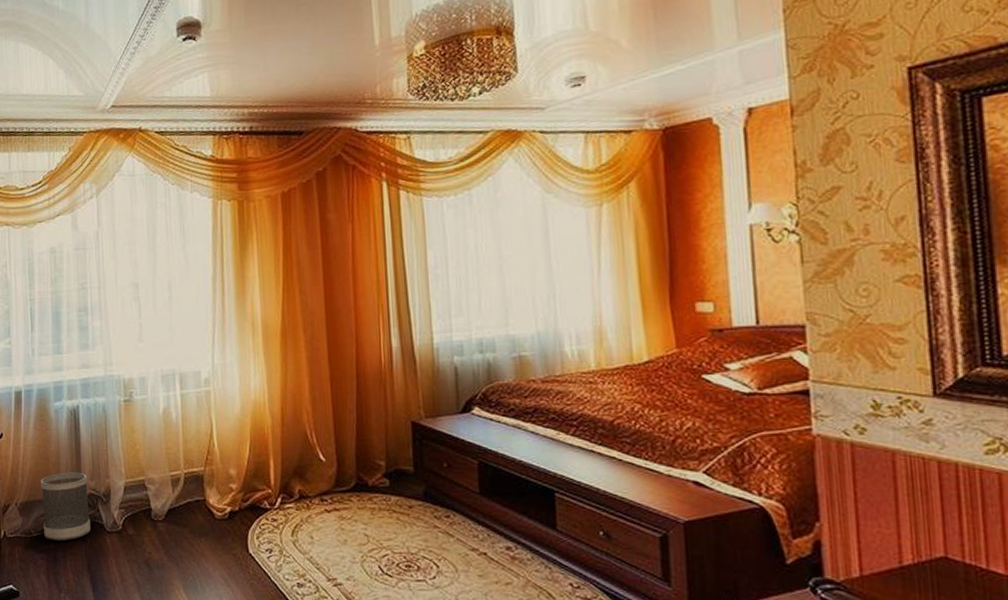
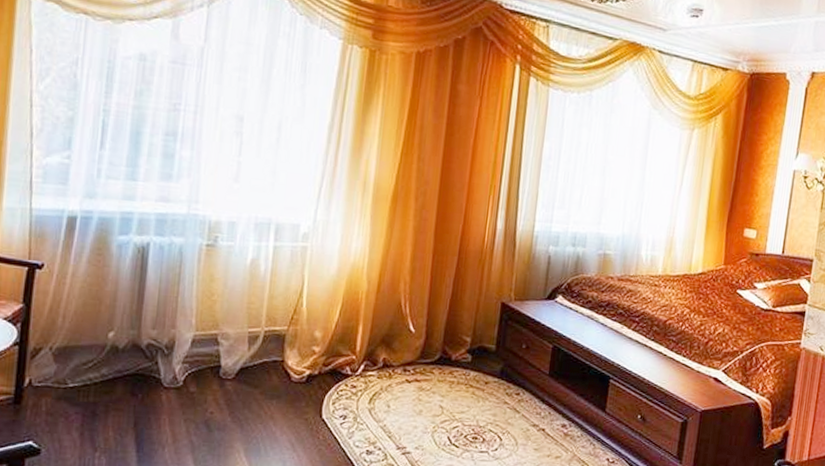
wastebasket: present [40,472,91,541] -> none [83,317,149,395]

